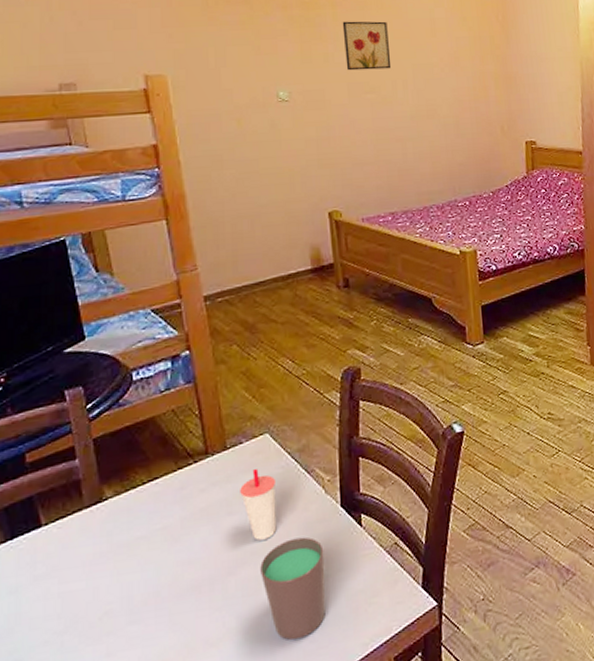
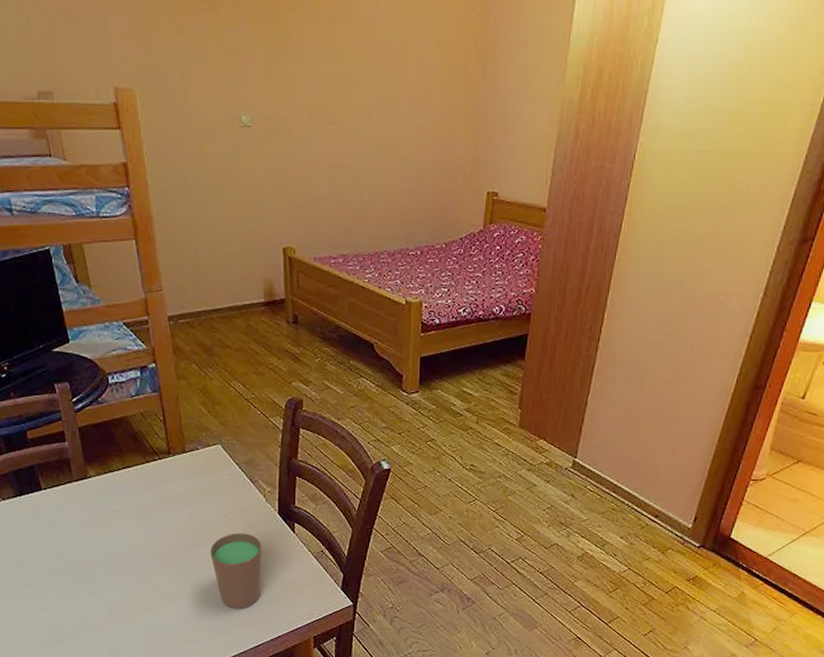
cup: present [240,469,277,541] -> none [196,473,226,530]
wall art: present [342,21,392,71] -> none [309,38,356,98]

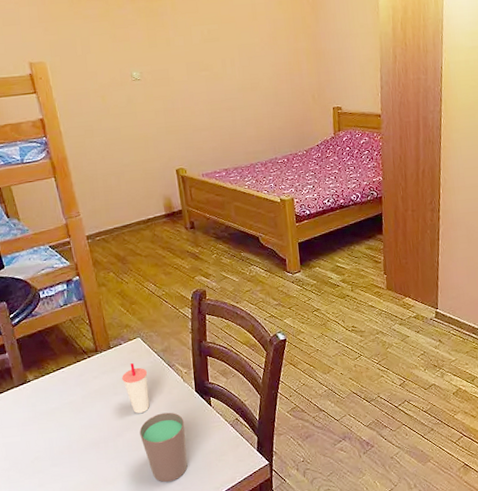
cup: none [196,473,226,530] -> present [122,363,150,413]

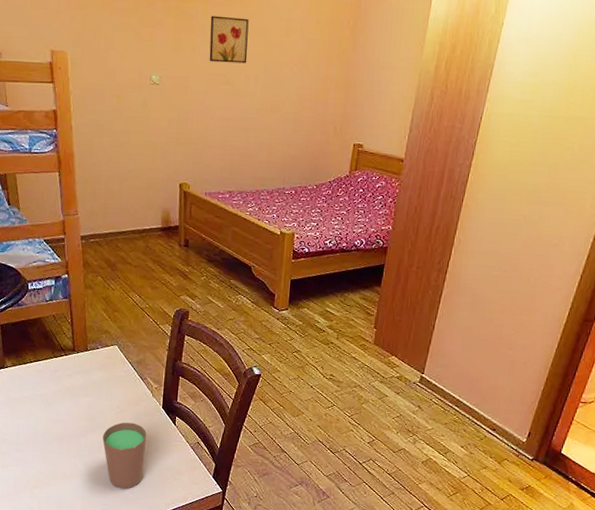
cup: present [122,363,150,413] -> none [94,369,120,418]
wall art: none [179,8,221,53] -> present [209,15,249,64]

